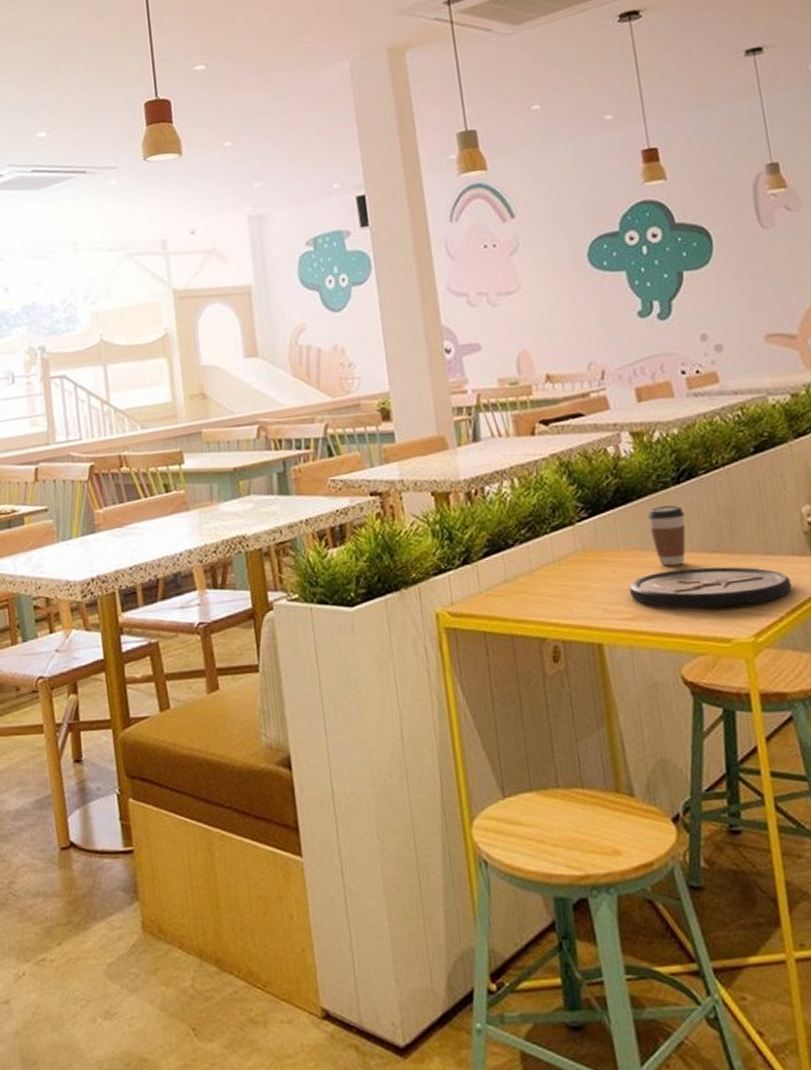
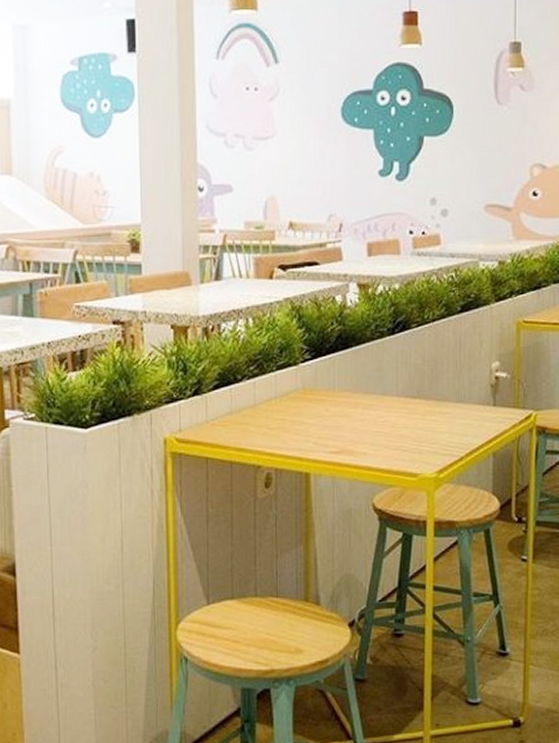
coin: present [629,566,792,609] -> none [339,410,474,447]
coffee cup: present [647,505,686,566] -> none [363,354,394,407]

